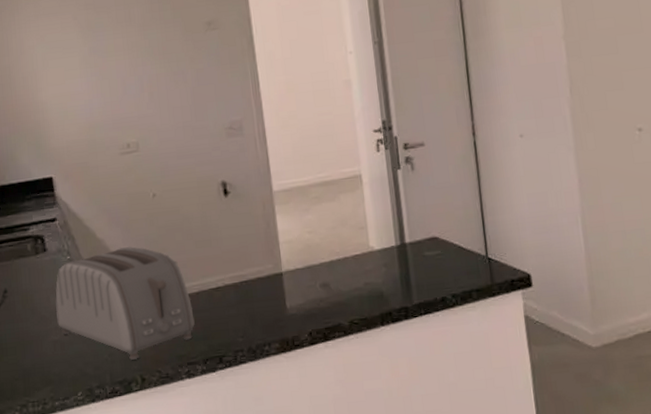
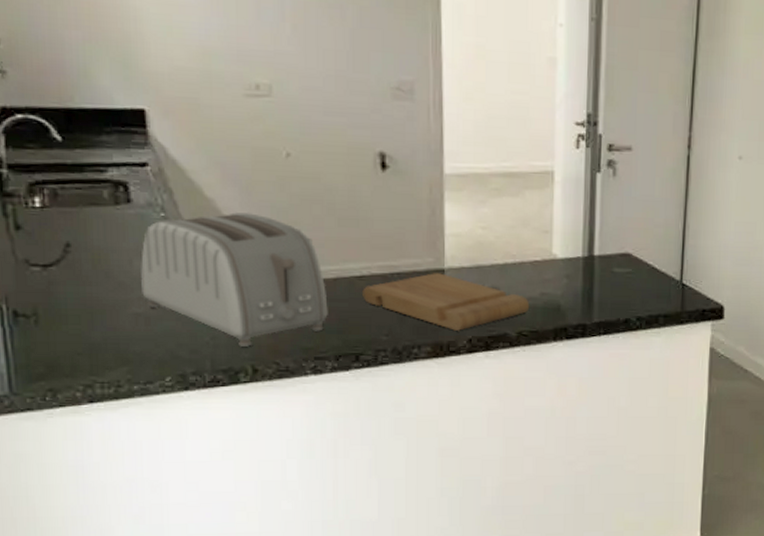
cutting board: none [219,276,357,326] -> present [363,273,530,331]

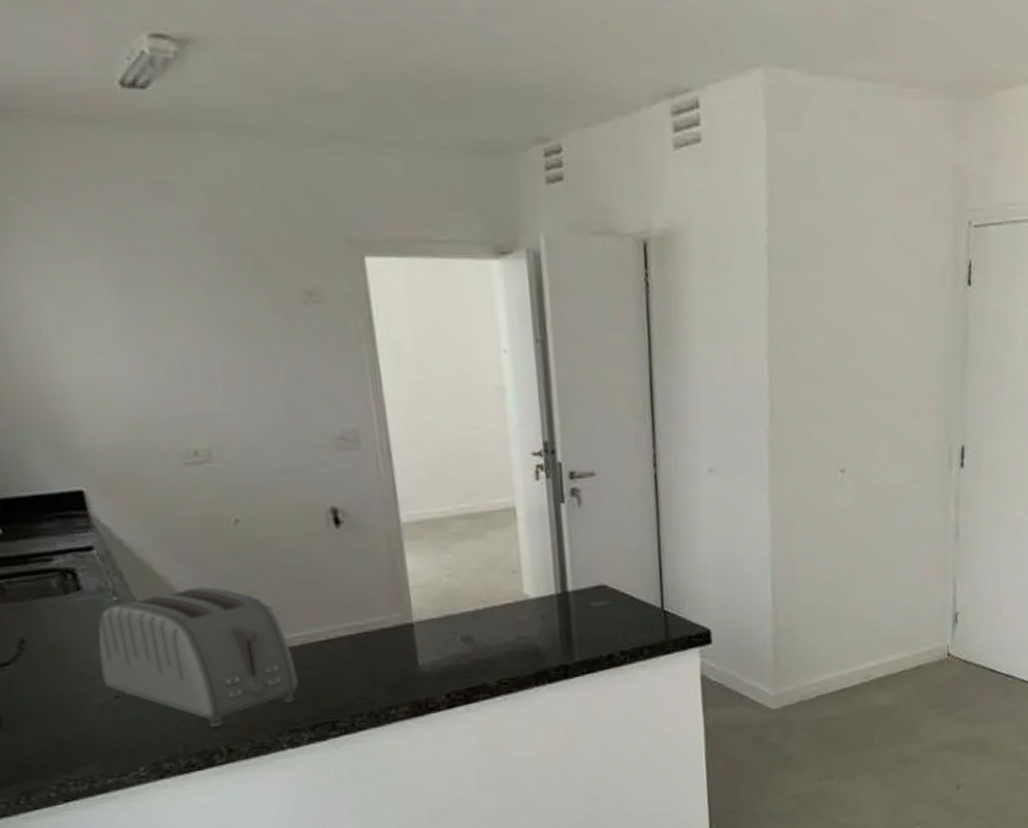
cutting board: present [363,273,530,331] -> none [331,628,507,687]

